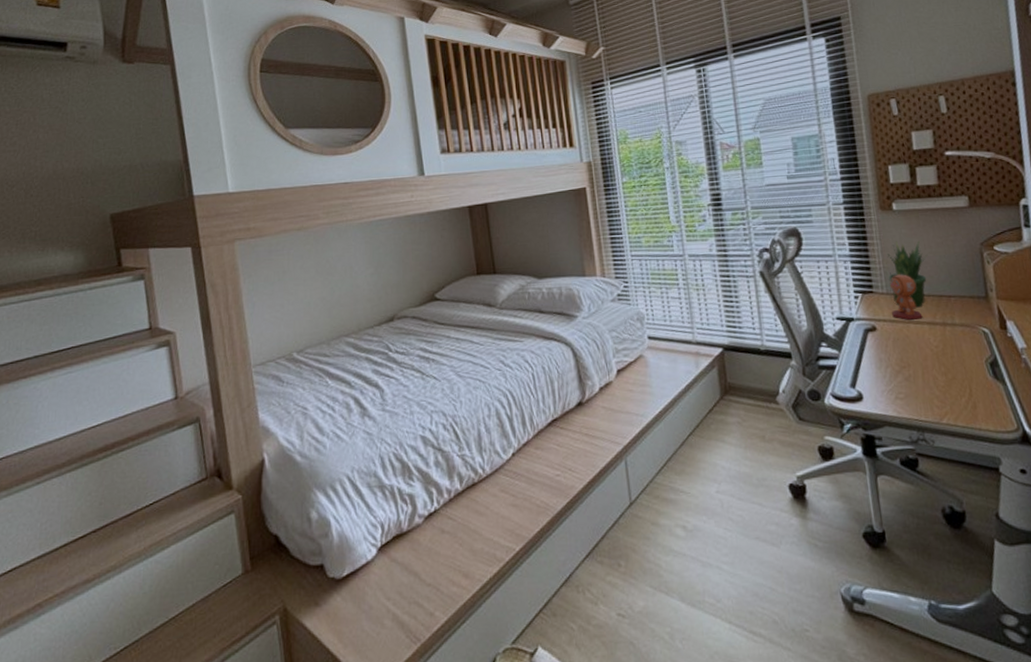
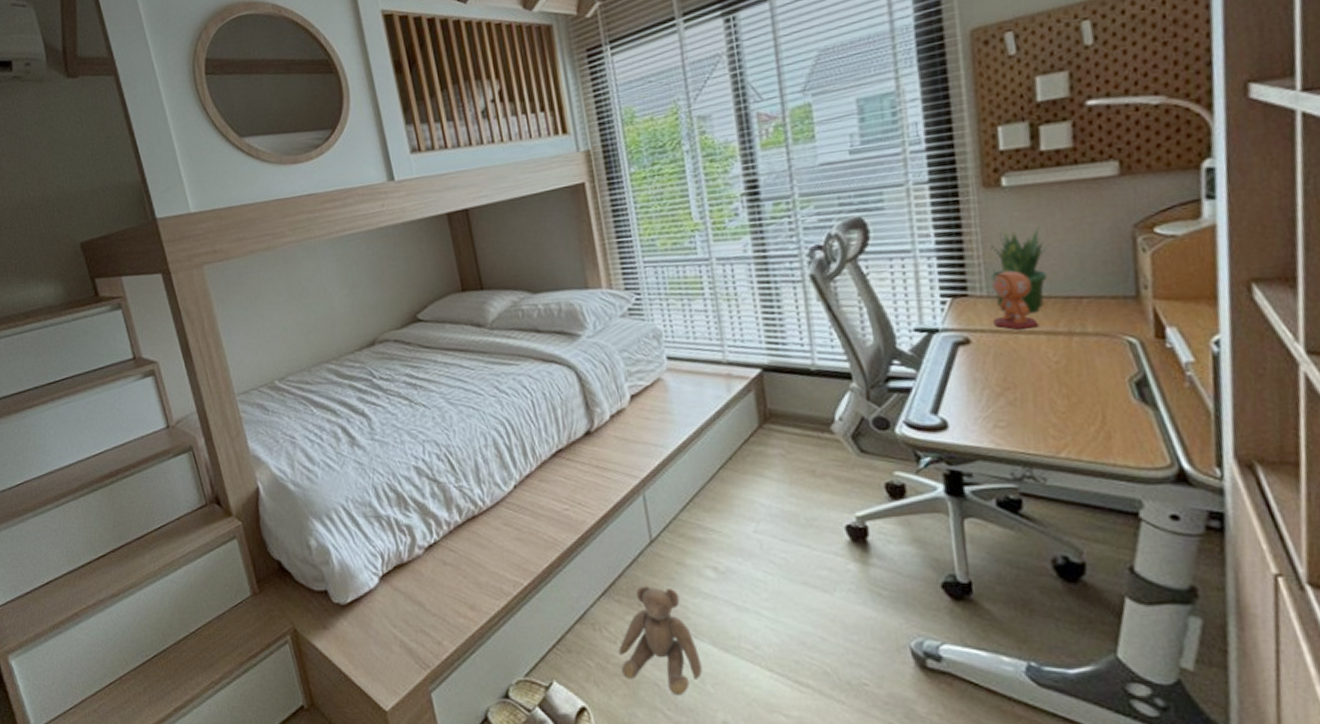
teddy bear: none [599,547,672,654] -> present [618,587,702,696]

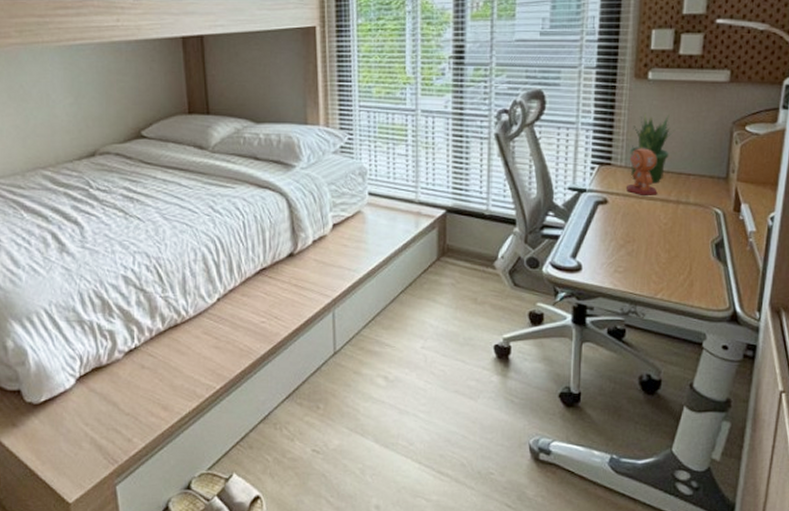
teddy bear: present [618,587,702,696] -> none [294,392,364,485]

